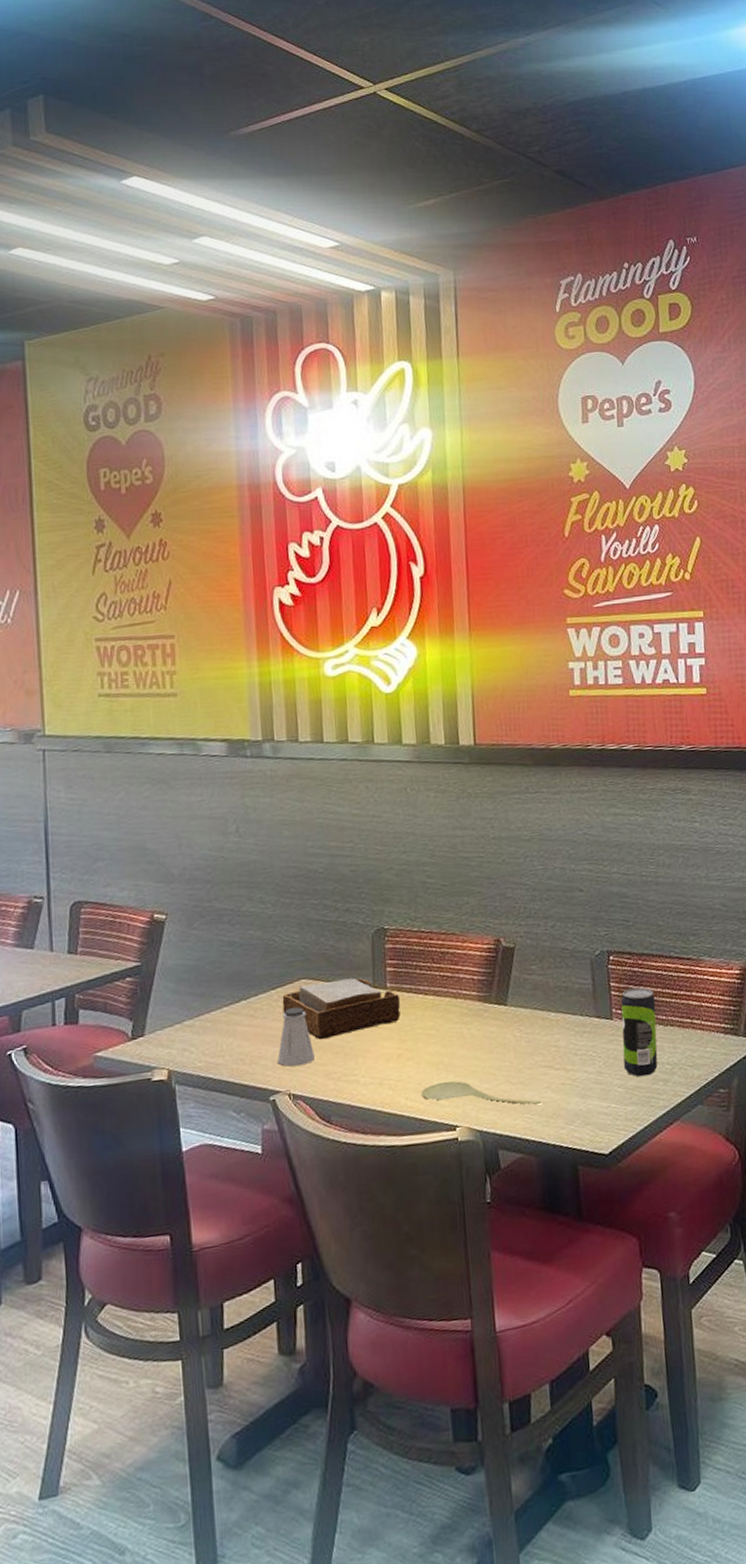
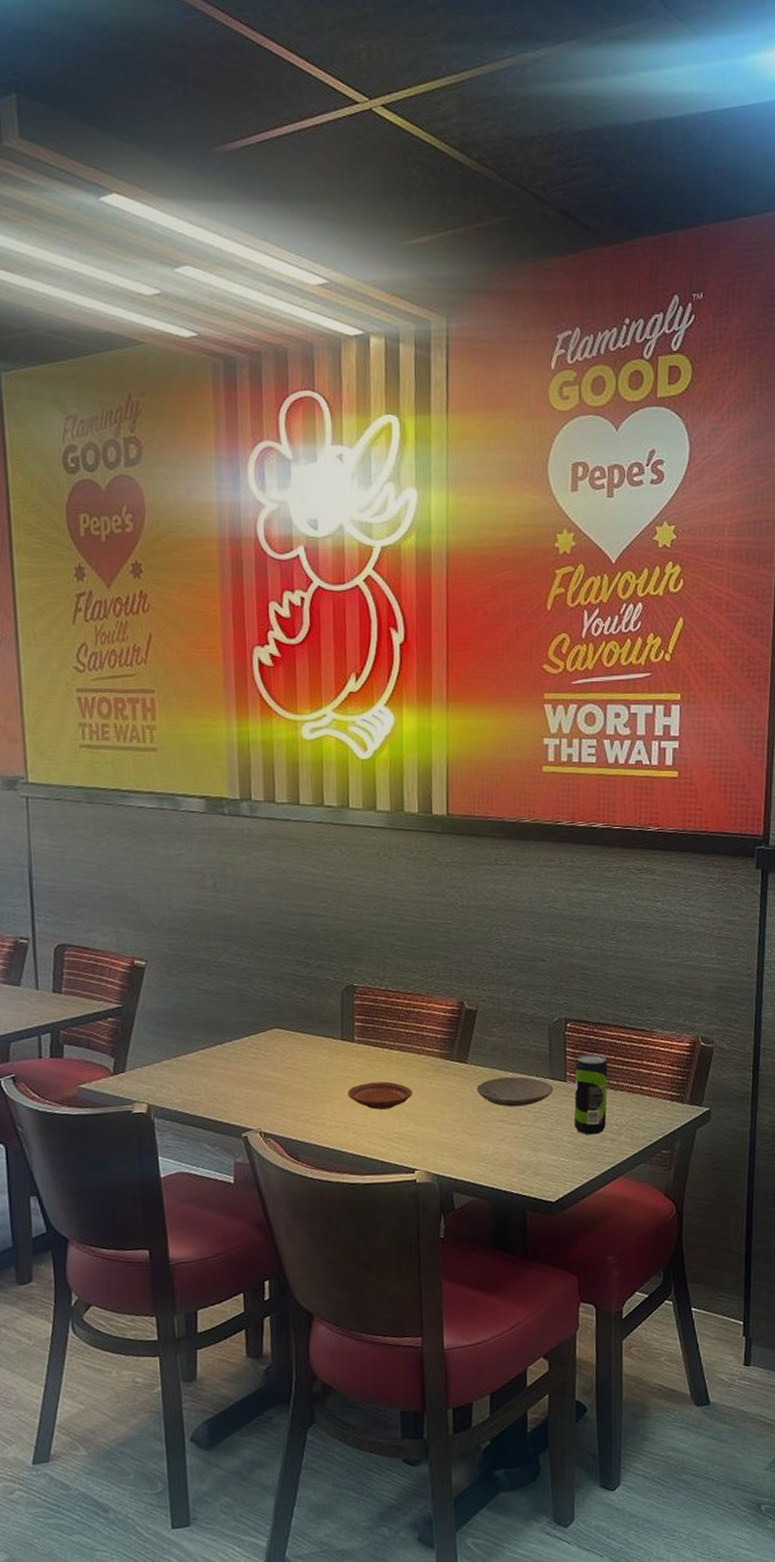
saltshaker: present [278,1007,314,1067] -> none [250,1053,285,1108]
napkin holder: present [282,978,401,1040] -> none [255,1030,367,1085]
plate: none [381,1030,450,1062] -> present [348,1081,412,1110]
spoon: present [421,1080,542,1106] -> none [384,1128,496,1155]
plate: none [518,1016,600,1051] -> present [477,1076,554,1107]

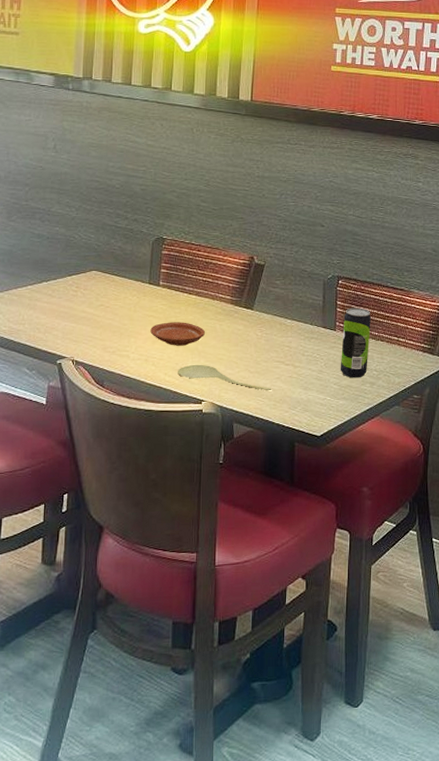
spoon: none [384,1128,496,1155] -> present [178,364,272,391]
plate: present [477,1076,554,1107] -> none [260,324,325,350]

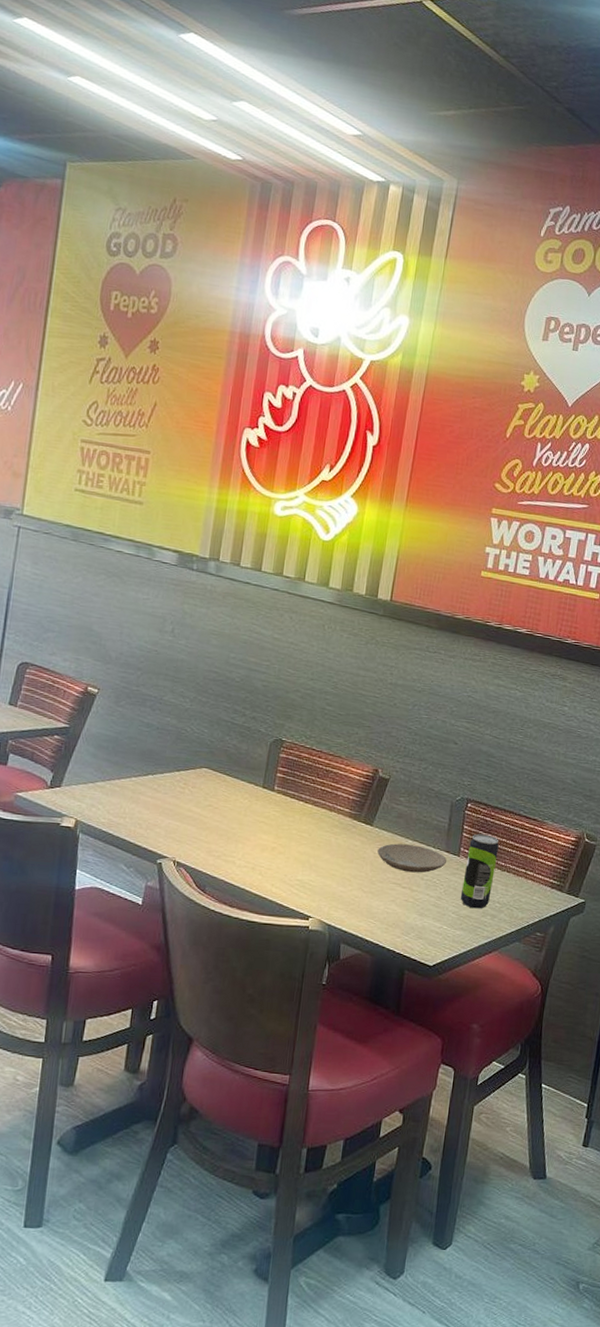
plate: present [150,322,205,346] -> none [260,830,319,857]
spoon: present [178,364,272,391] -> none [286,877,385,914]
plate: none [260,324,325,350] -> present [377,843,447,873]

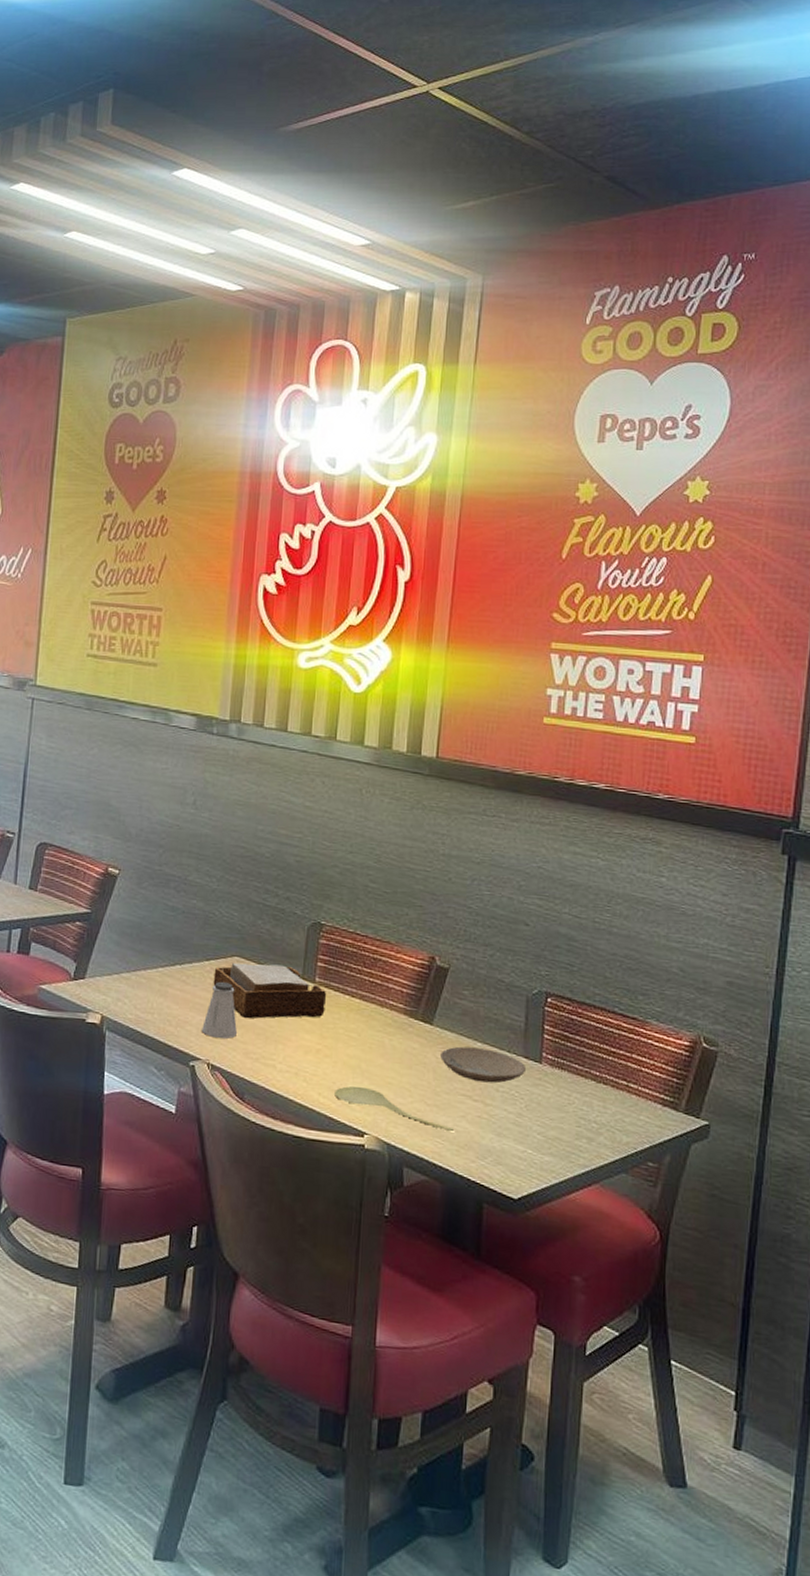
saltshaker: none [170,789,202,840] -> present [202,981,237,1039]
napkin holder: none [182,773,284,822] -> present [213,962,327,1019]
spoon: none [286,877,385,914] -> present [335,1086,455,1132]
beverage can: present [460,834,499,909] -> none [546,1035,590,1130]

